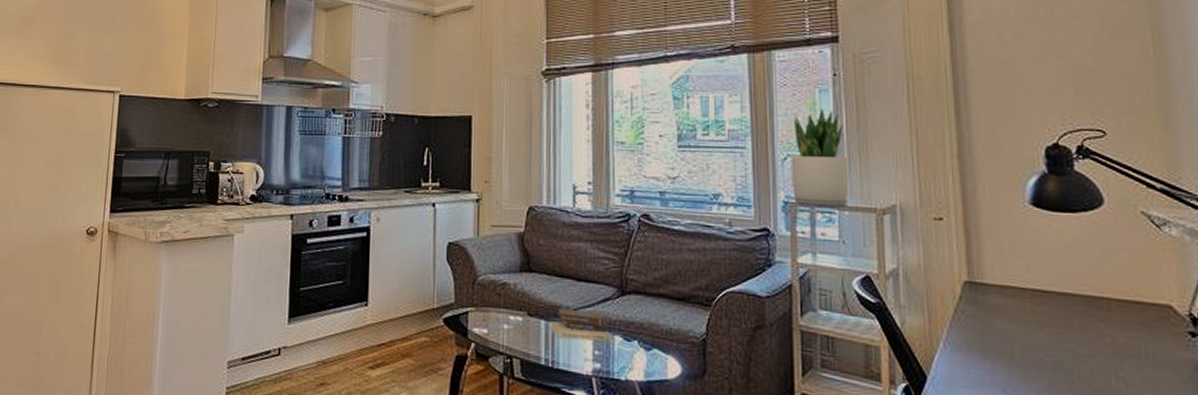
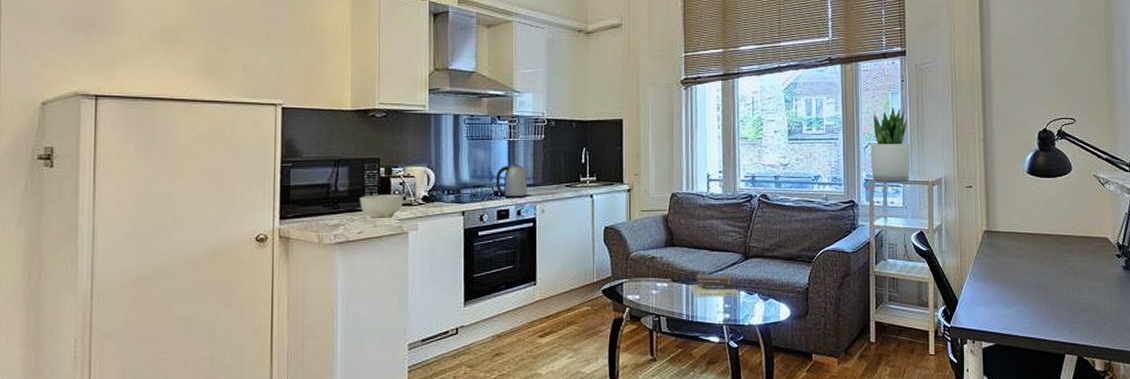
bowl: none [187,191,232,217] -> present [360,194,404,218]
kettle: none [328,164,363,204] -> present [496,164,528,199]

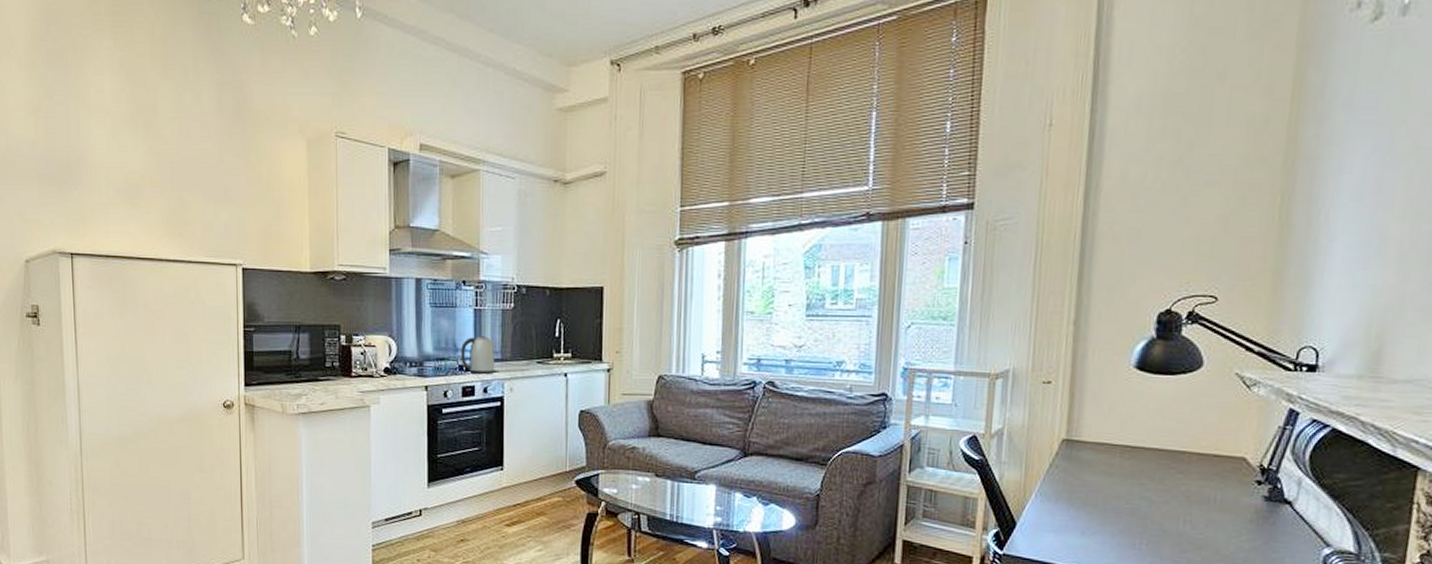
bowl: present [360,194,404,218] -> none [321,364,366,390]
books: present [690,273,738,299] -> none [675,469,733,500]
planter: present [870,107,911,182] -> none [912,277,969,372]

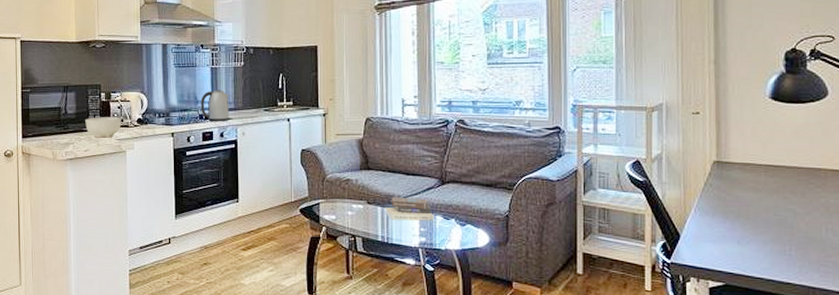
bowl: none [321,364,366,390] -> present [85,117,122,138]
books: none [675,469,733,500] -> present [385,196,435,222]

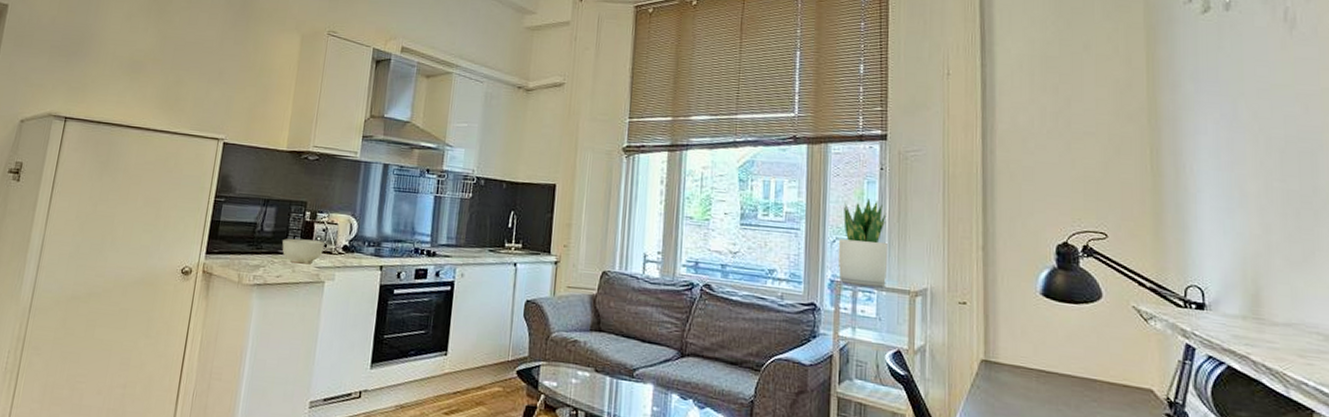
kettle: present [201,90,229,122] -> none [417,222,452,260]
books: present [385,196,435,222] -> none [614,366,670,401]
planter: none [579,28,626,108] -> present [837,198,889,287]

